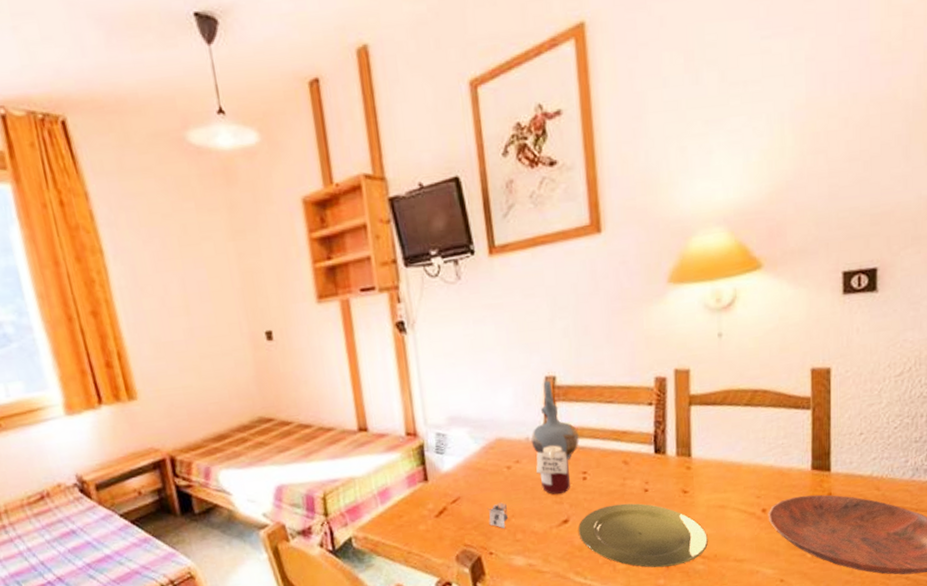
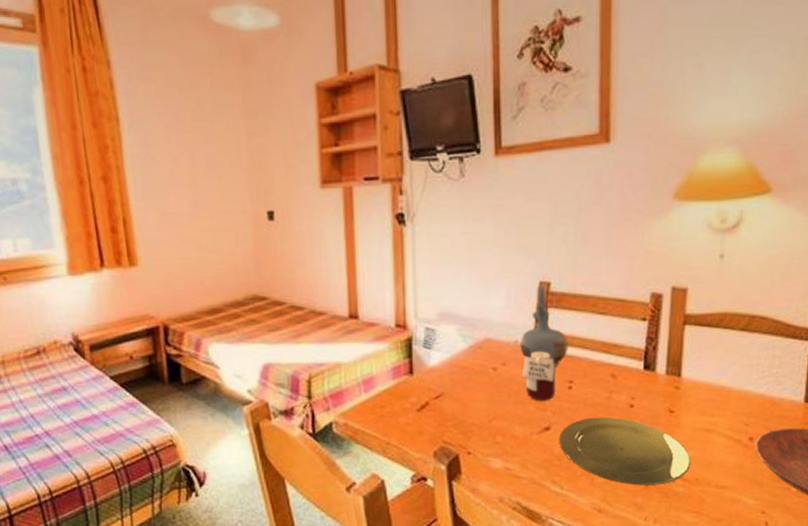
napkin holder: present [487,502,508,529] -> none [470,403,489,430]

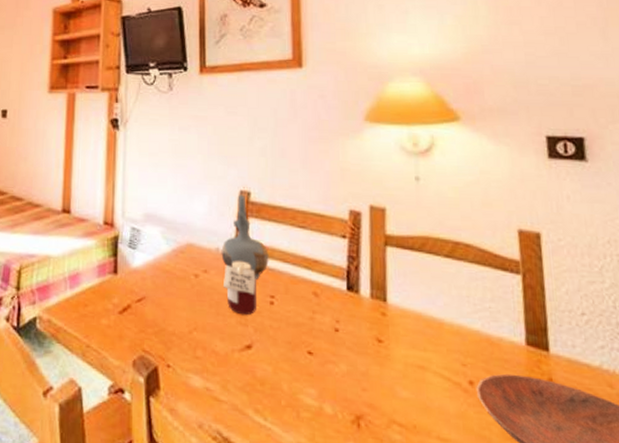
plate: present [560,417,690,486] -> none [262,338,406,429]

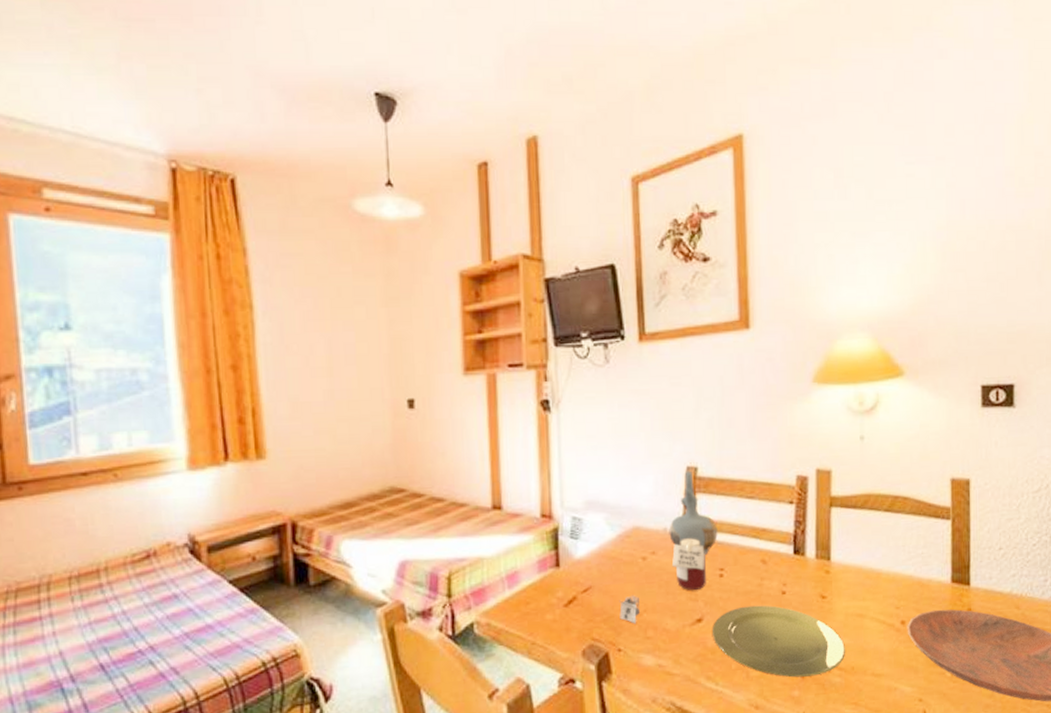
napkin holder: none [170,311,190,341] -> present [619,595,640,624]
plate: none [262,338,406,429] -> present [713,605,845,678]

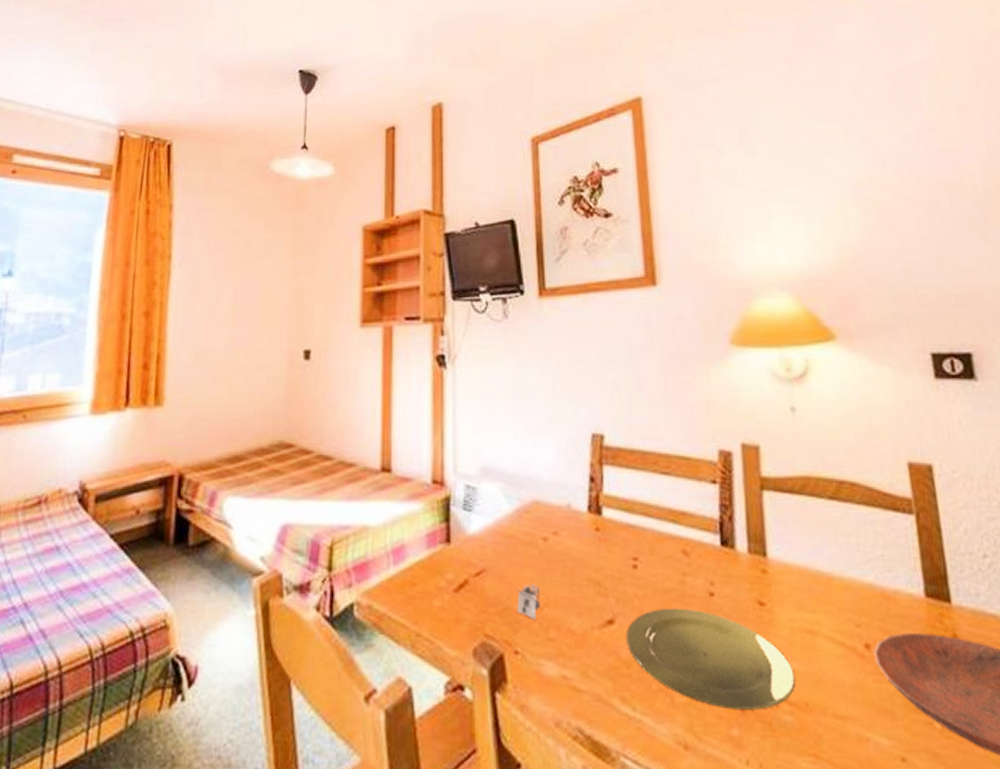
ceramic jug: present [669,470,718,555] -> none [573,438,630,539]
jar: present [672,538,707,591] -> none [577,518,619,584]

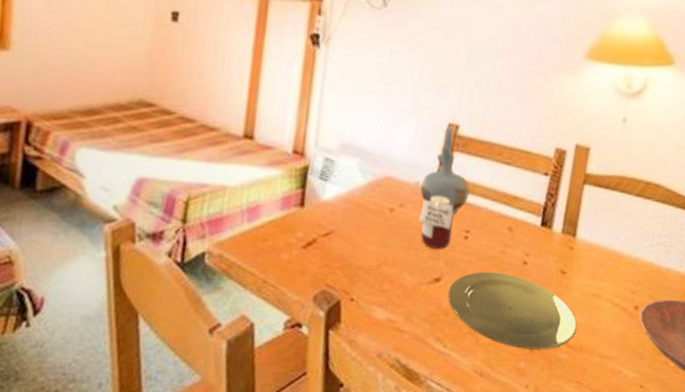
napkin holder: present [516,583,540,620] -> none [357,245,380,275]
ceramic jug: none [573,438,630,539] -> present [420,127,470,215]
jar: none [577,518,619,584] -> present [419,195,454,250]

